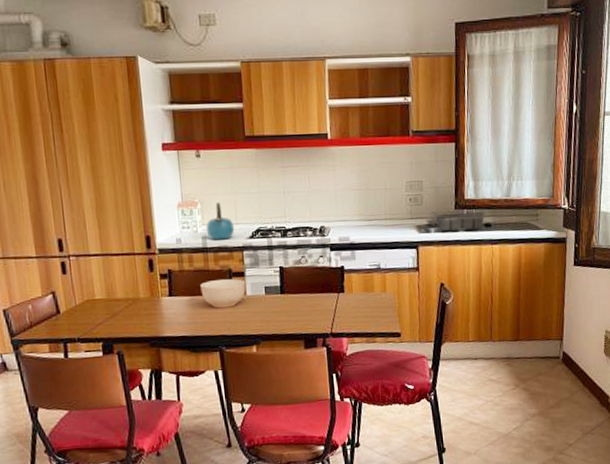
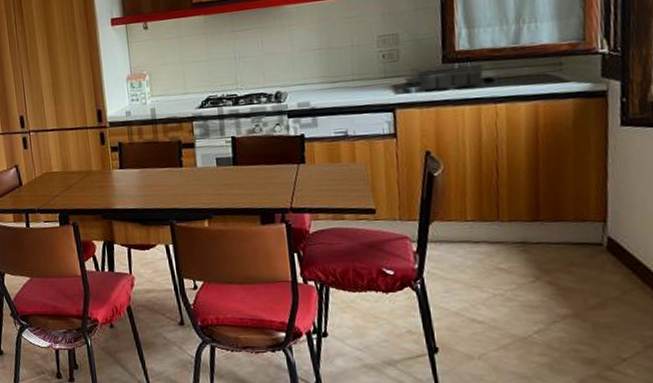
bowl: present [200,278,246,309] -> none [150,150,196,181]
kettle: present [205,202,235,240] -> none [154,73,184,112]

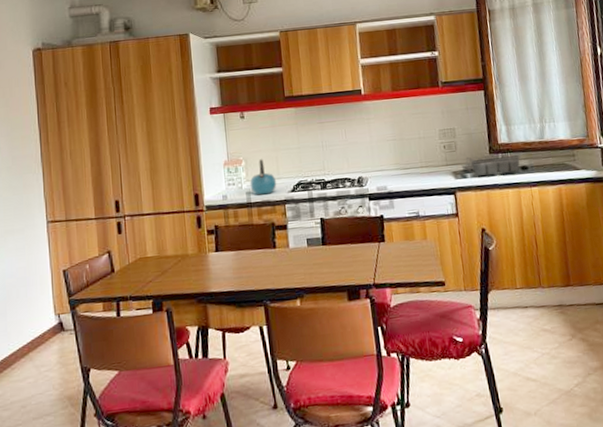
kettle: none [154,73,184,112] -> present [249,159,277,195]

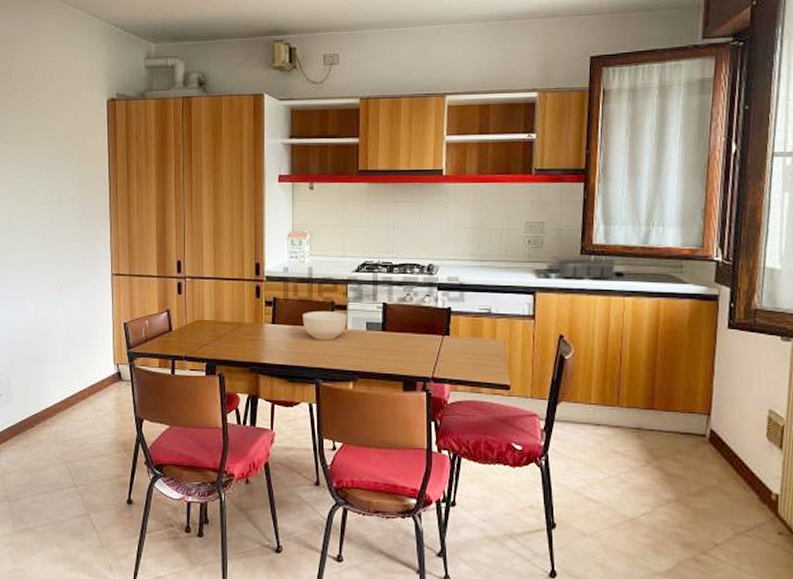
bowl: none [245,231,289,262] -> present [303,310,348,340]
kettle: present [249,159,277,195] -> none [313,234,341,272]

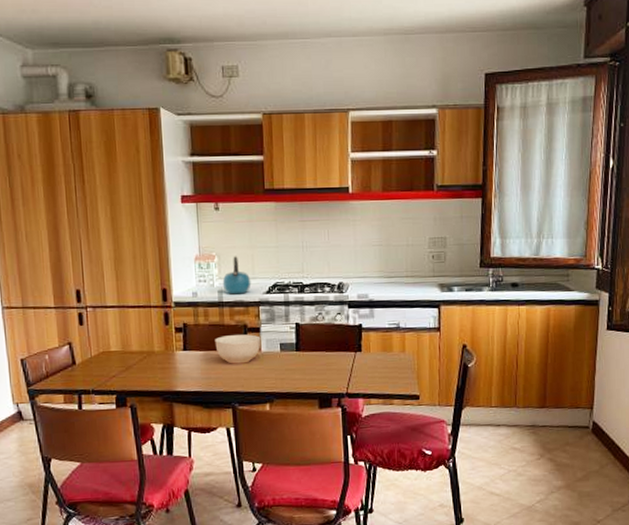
kettle: none [313,234,341,272] -> present [222,256,252,295]
dish rack: present [546,255,617,277] -> none [449,267,512,290]

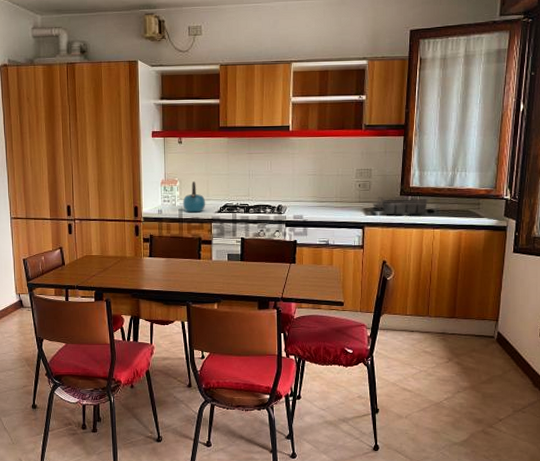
bowl: present [215,333,261,364] -> none [175,245,212,270]
dish rack: none [449,267,512,290] -> present [372,195,429,214]

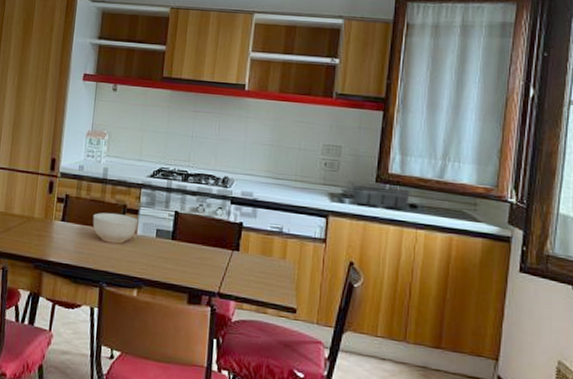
bowl: none [175,245,212,270] -> present [92,212,139,244]
kettle: present [182,181,206,213] -> none [109,136,137,174]

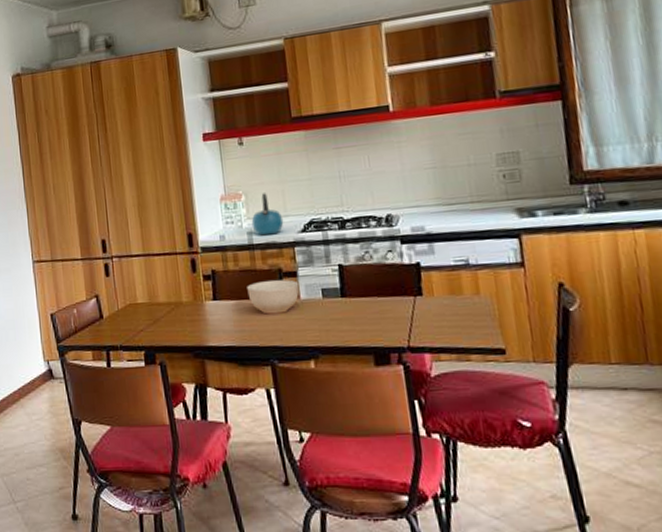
kettle: none [109,136,137,174] -> present [251,193,284,236]
dish rack: present [340,180,411,208] -> none [528,184,618,215]

